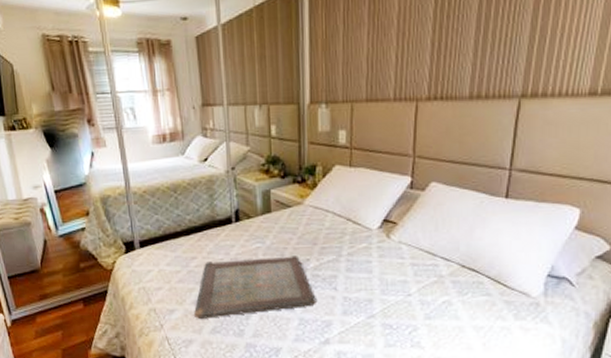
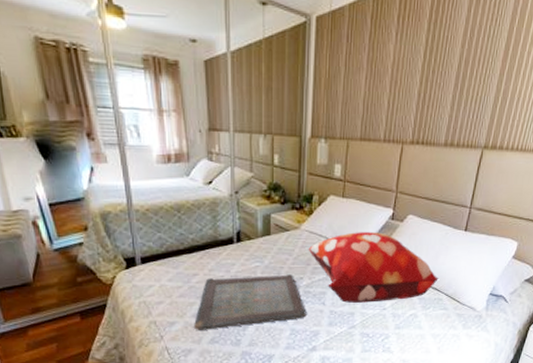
decorative pillow: none [313,204,476,288] -> present [308,232,438,303]

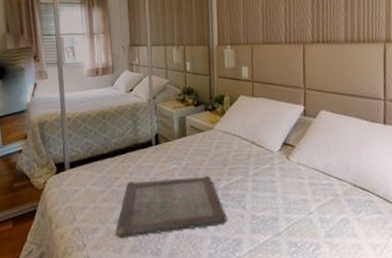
decorative pillow: present [308,232,438,303] -> none [223,129,365,206]

